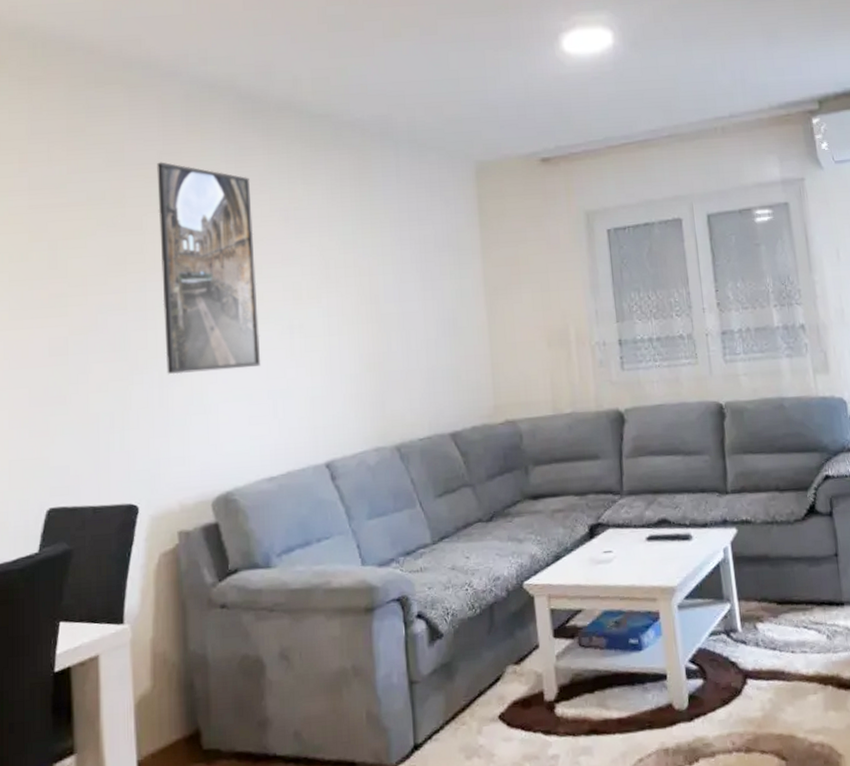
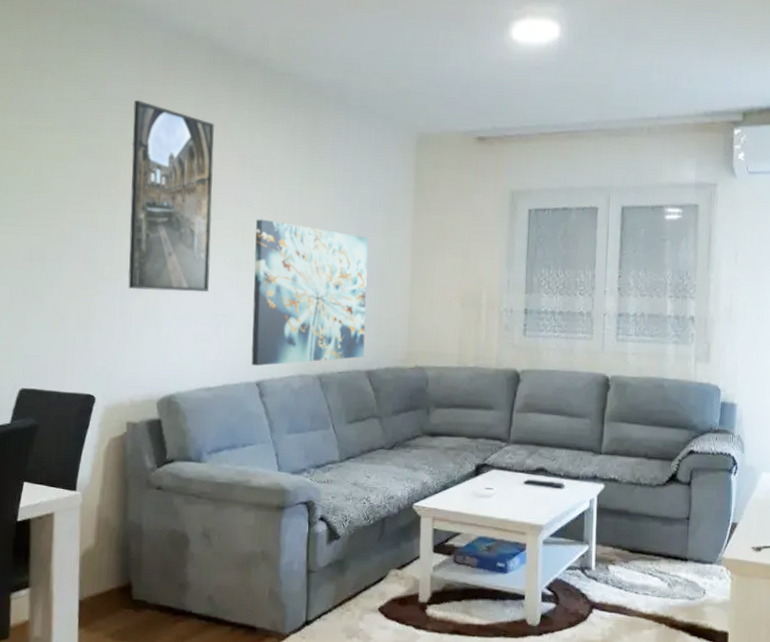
wall art: none [306,276,446,445] -> present [251,219,368,366]

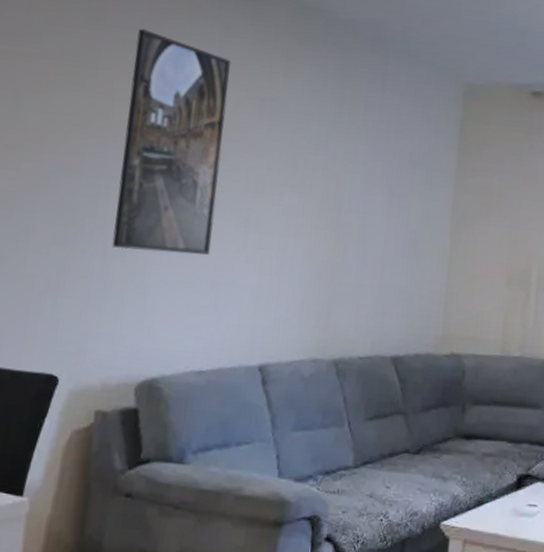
wall art: present [251,219,368,366] -> none [254,172,402,347]

